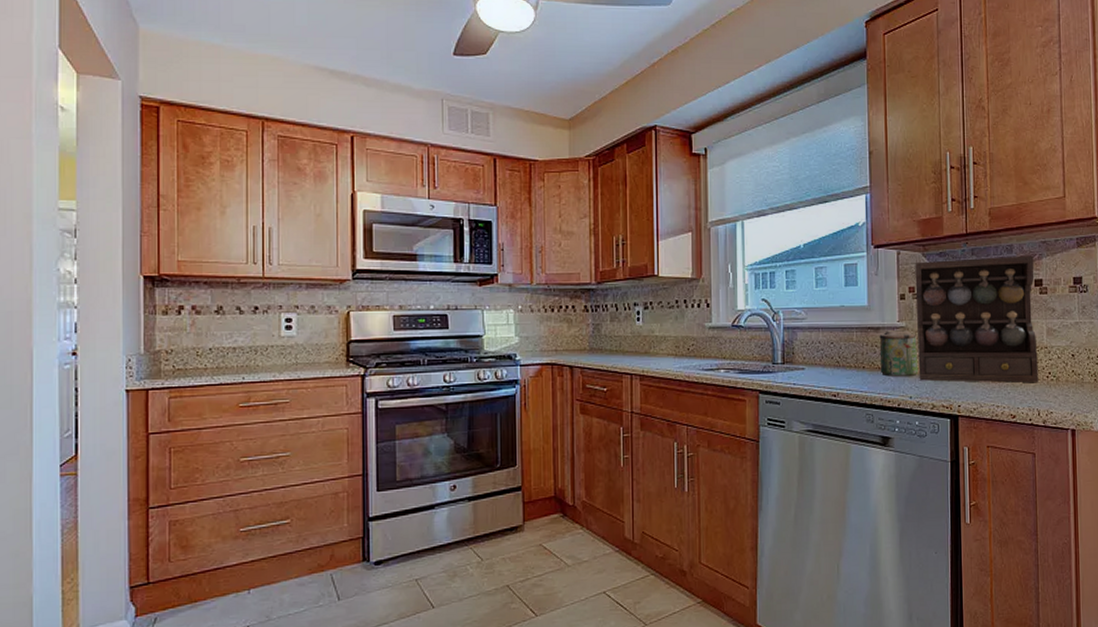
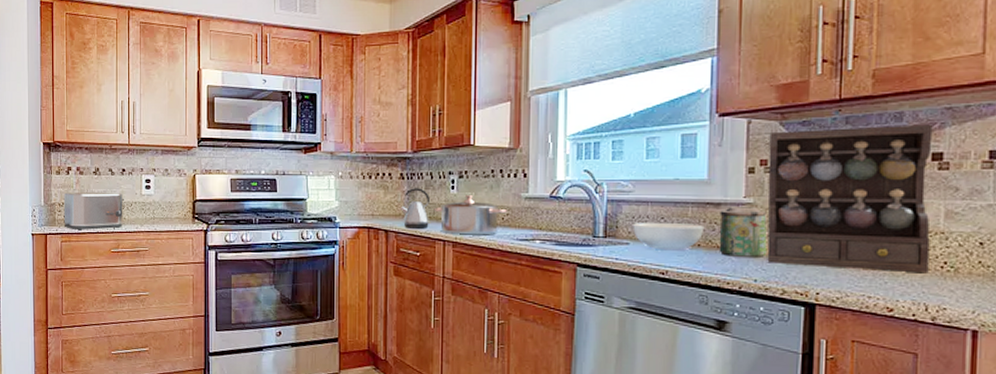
toaster: none [173,334,258,383] -> present [63,191,125,231]
kettle: none [585,320,618,365] -> present [400,188,432,230]
cooking pot: none [619,327,693,368] -> present [433,195,508,236]
bowl: none [806,347,868,374] -> present [631,223,705,251]

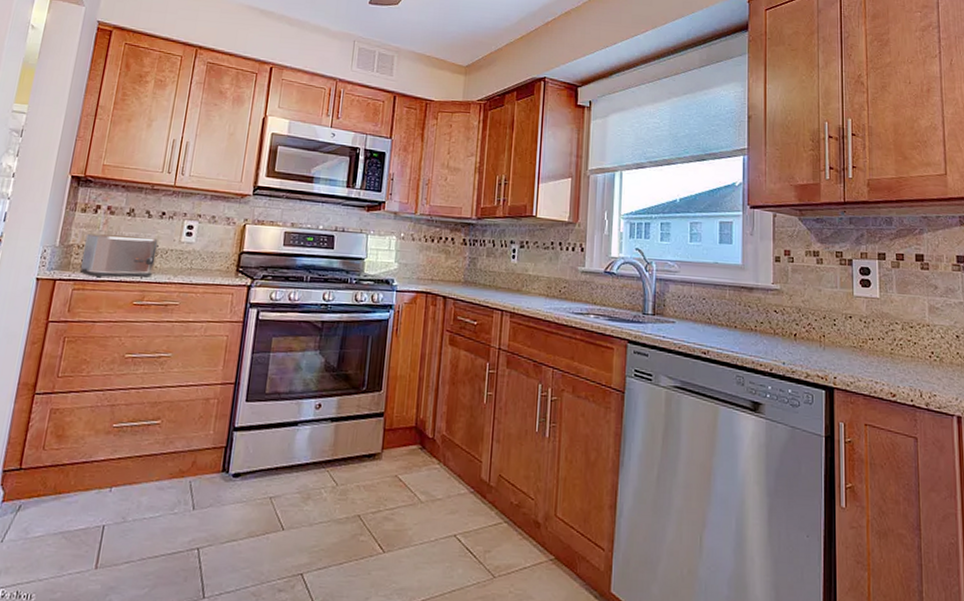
kettle: present [400,188,432,230] -> none [461,254,492,298]
cooking pot: present [433,195,508,236] -> none [493,265,565,308]
bowl: present [631,223,705,251] -> none [677,302,740,332]
canister: present [719,207,768,259] -> none [752,292,793,342]
spice rack: present [767,124,933,274] -> none [791,226,921,362]

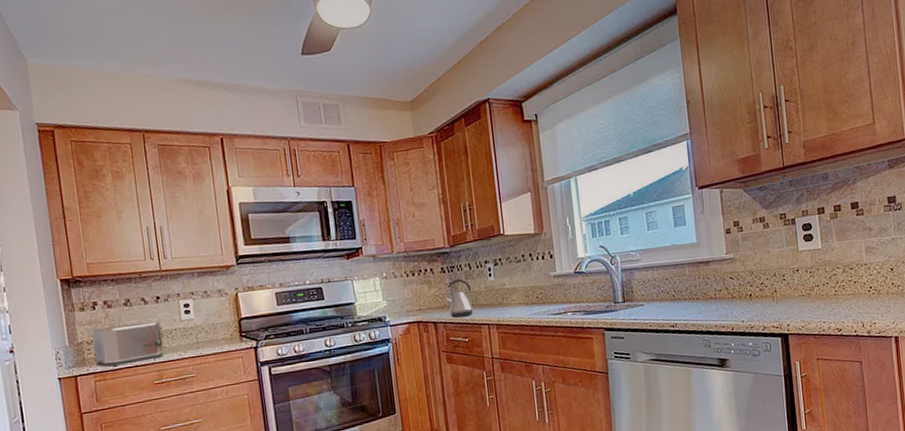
kettle: none [461,254,492,298] -> present [445,279,476,319]

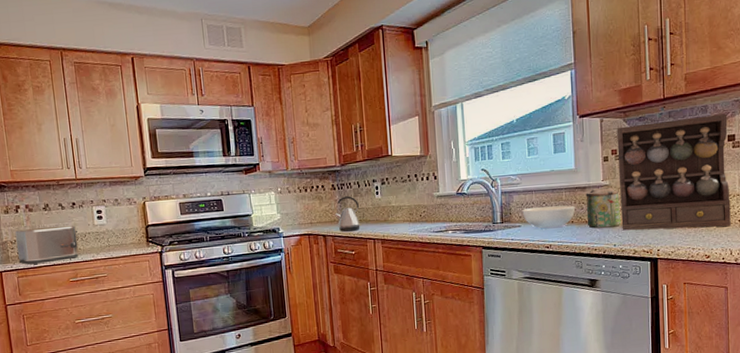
bowl: none [643,281,700,307] -> present [521,205,576,229]
canister: none [709,261,749,305] -> present [585,188,622,229]
spice rack: none [737,180,861,306] -> present [617,113,731,231]

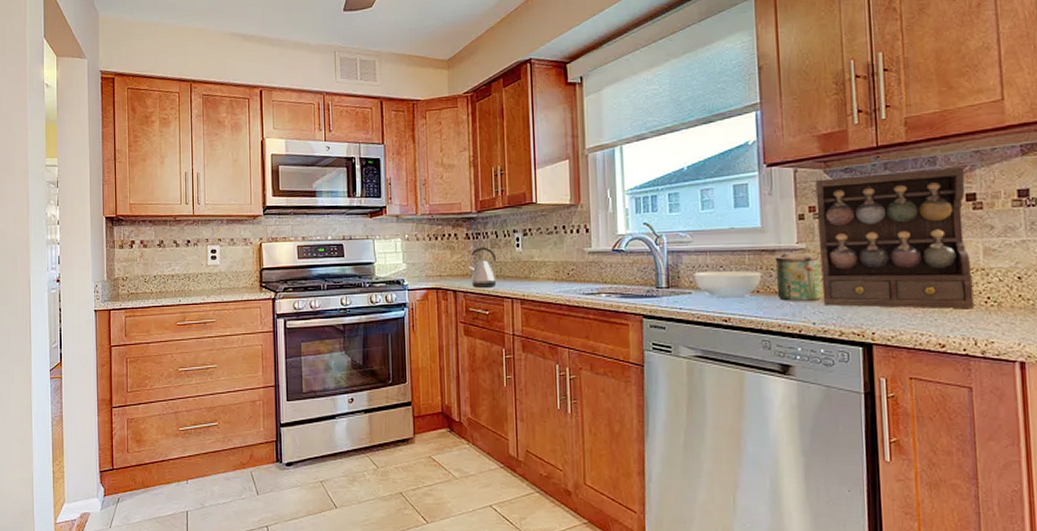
toaster: present [14,225,79,265] -> none [127,264,191,305]

